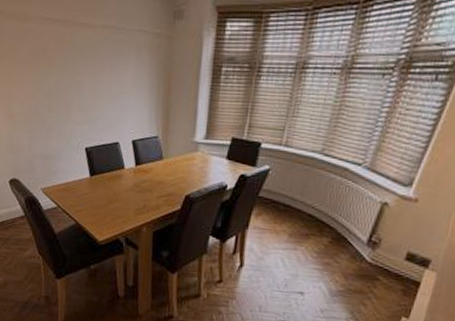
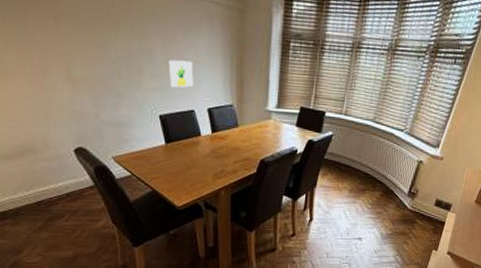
wall art: none [95,92,120,120] -> present [168,59,194,88]

